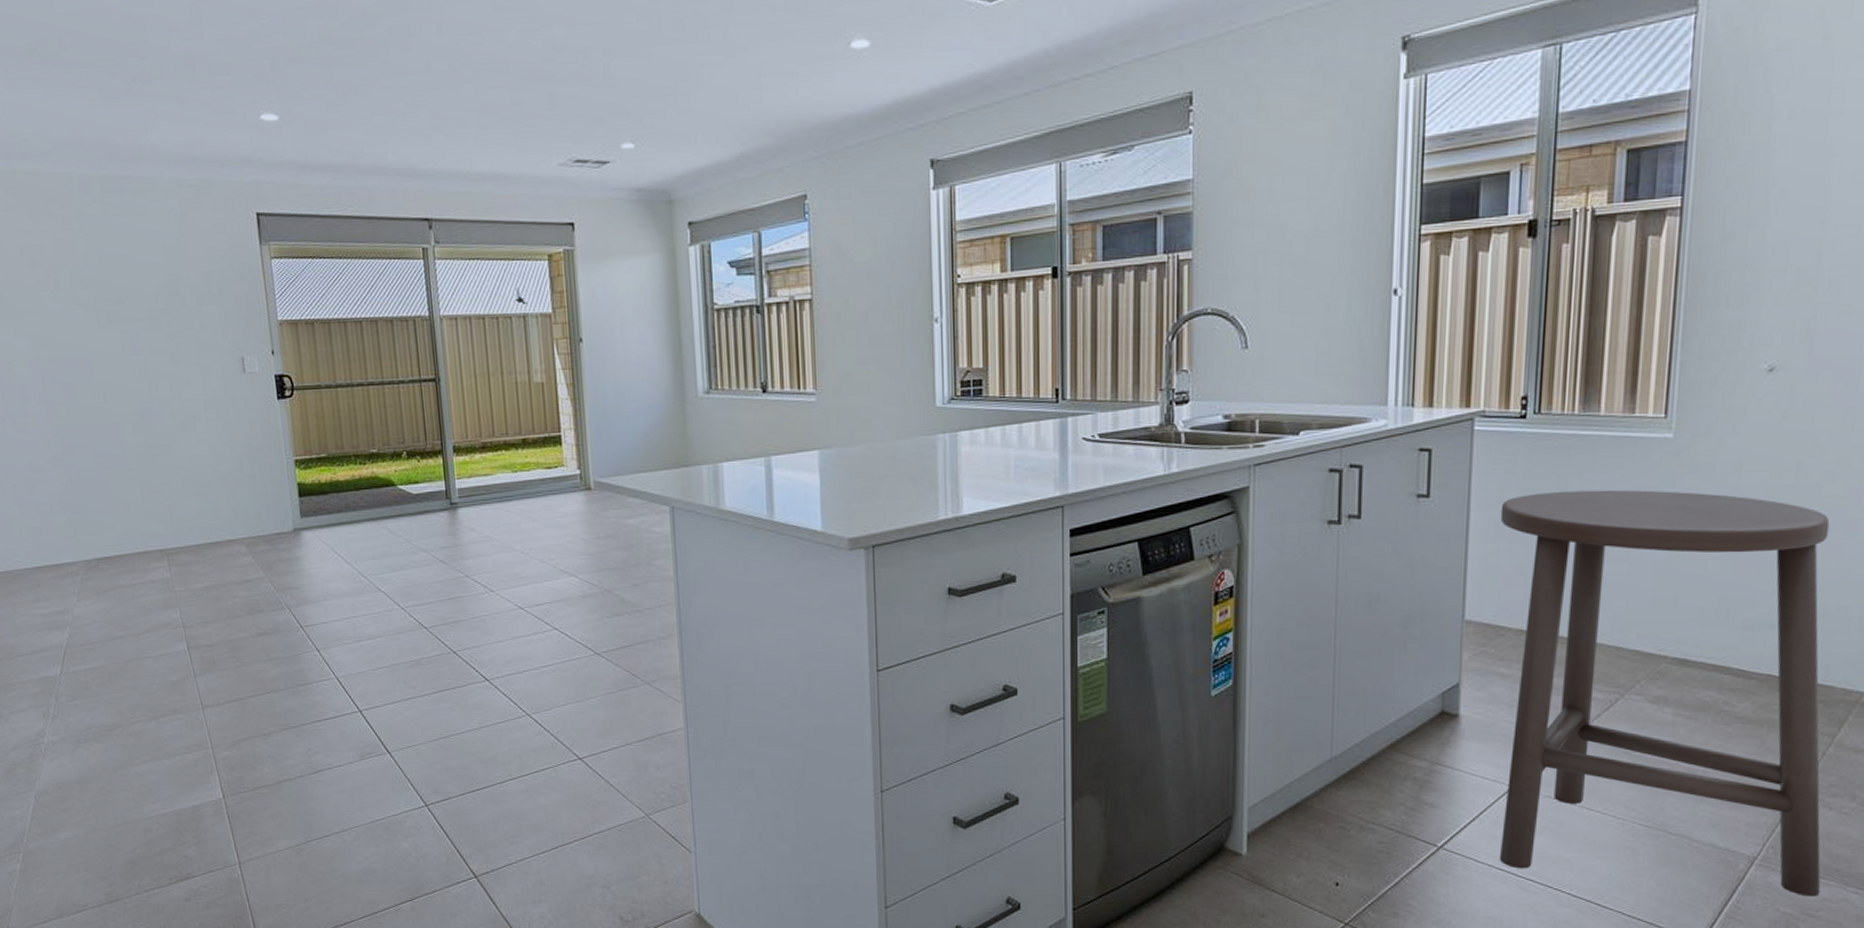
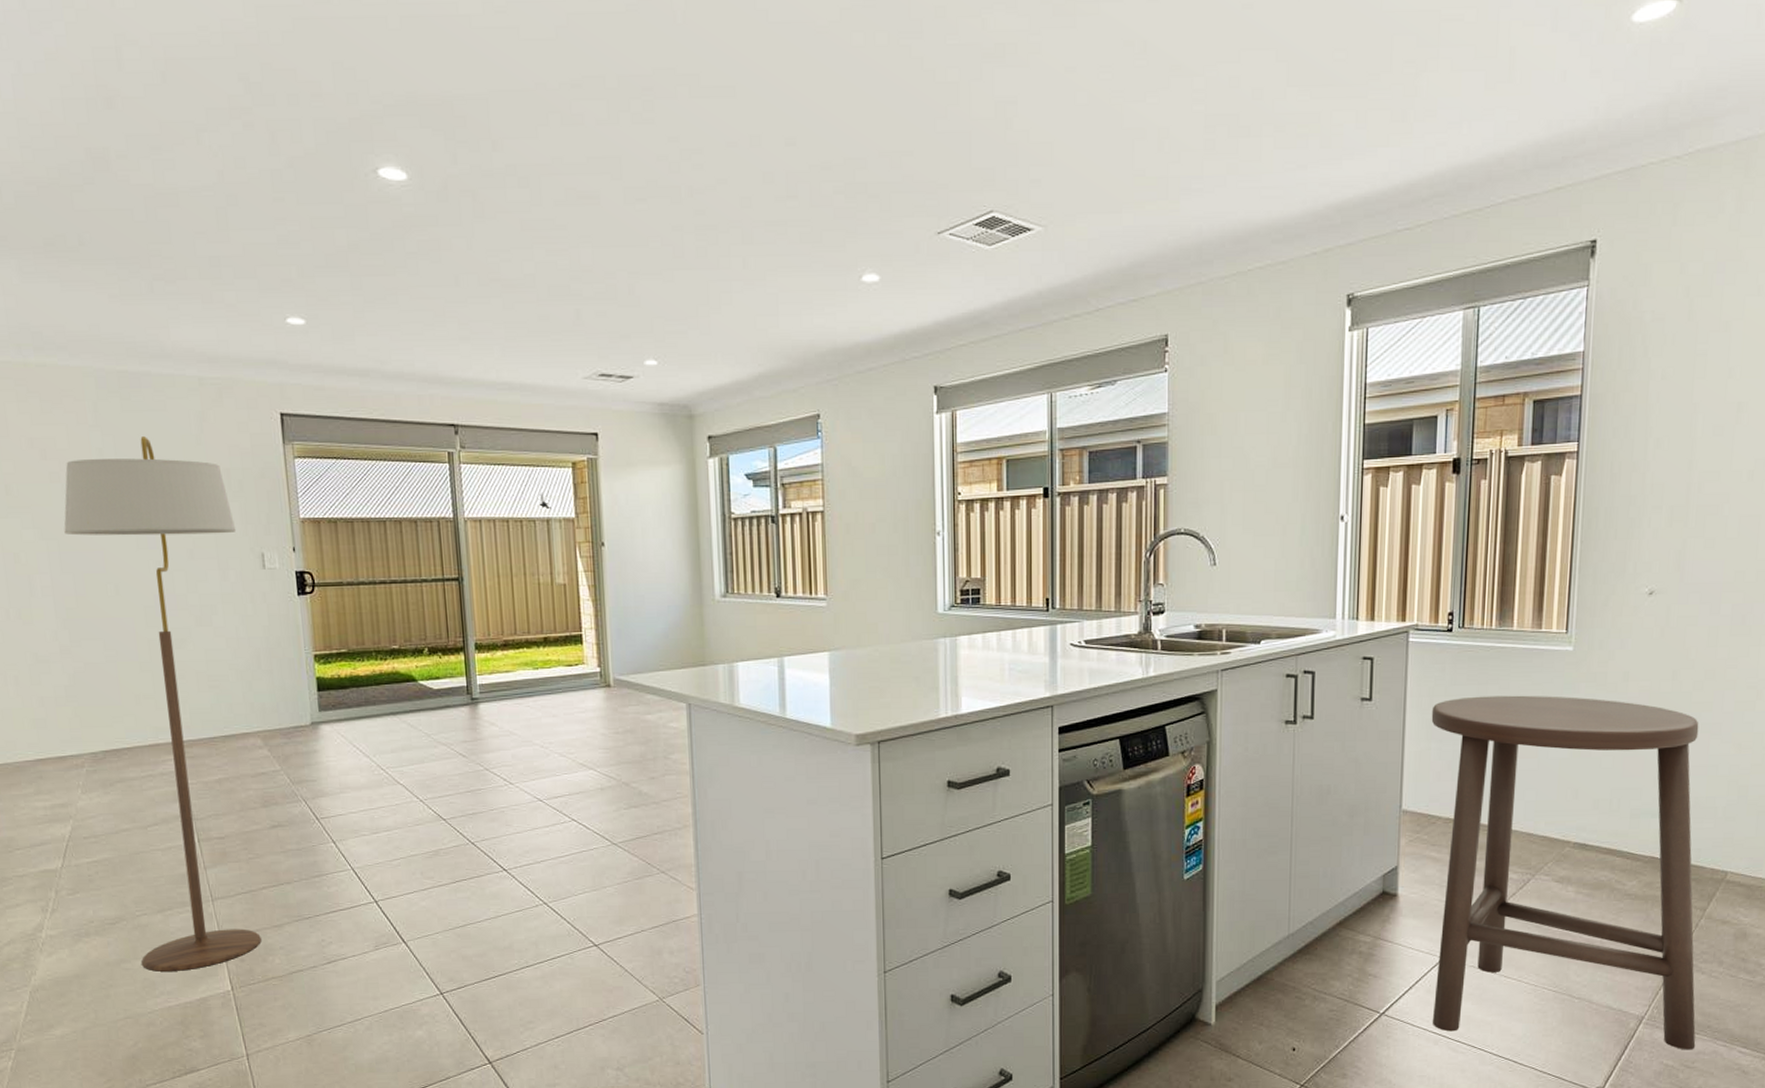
floor lamp: none [53,241,250,778] -> present [64,436,261,972]

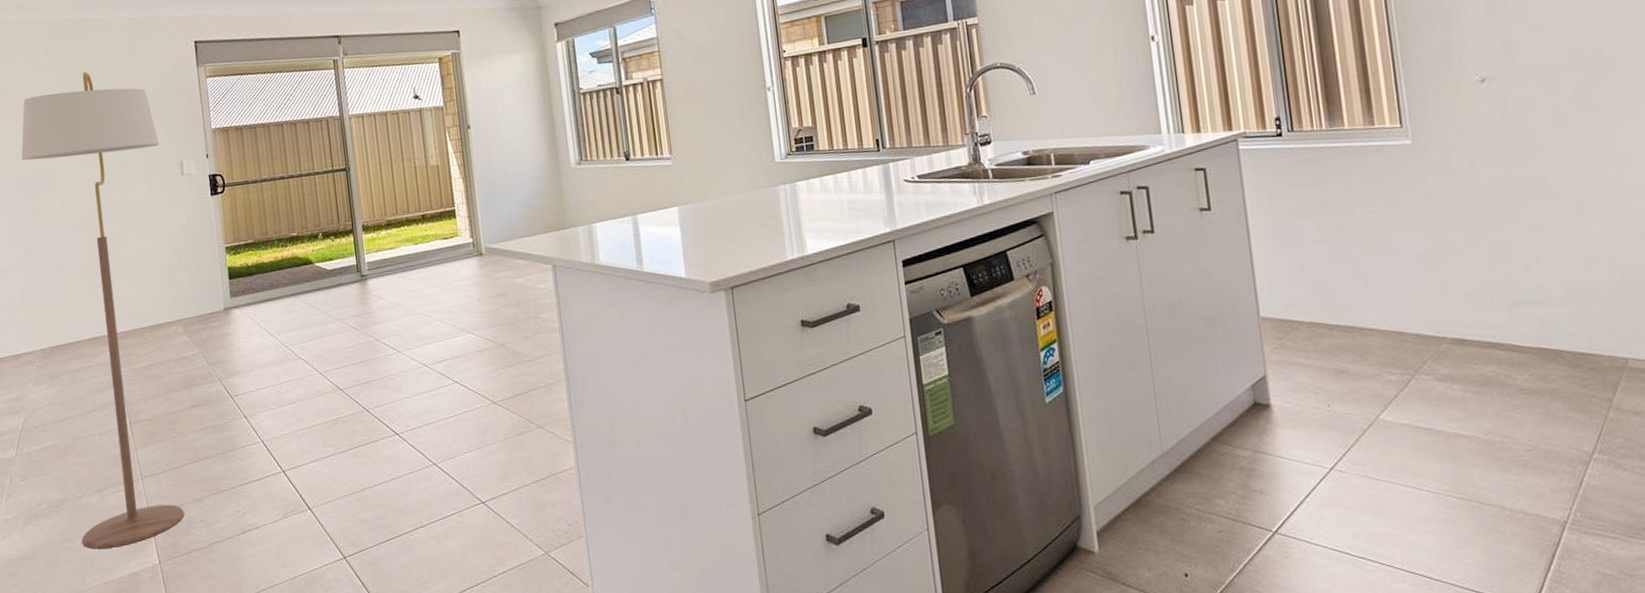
bar stool: present [1431,695,1699,1050] -> none [1274,189,1633,556]

